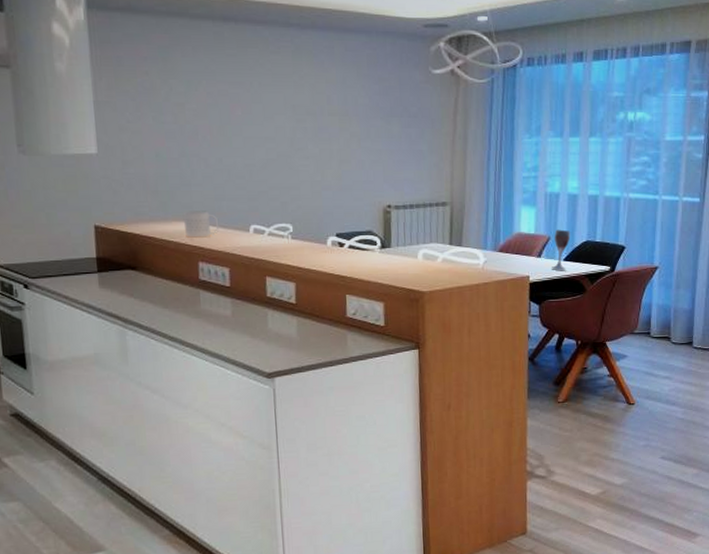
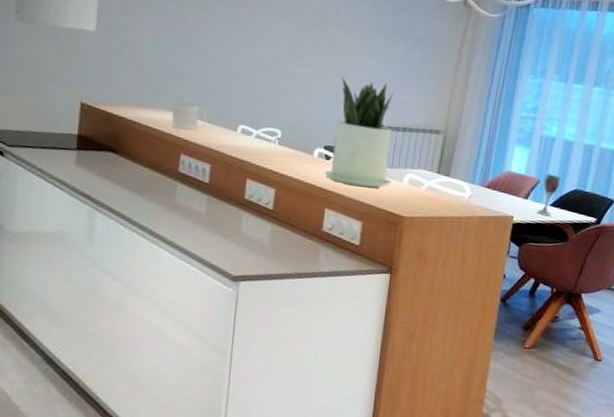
planter: none [340,163,407,269] -> present [324,77,394,188]

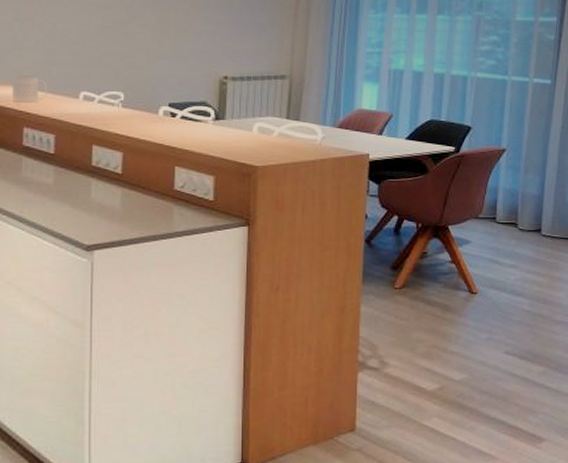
planter: present [324,77,394,188] -> none [171,33,241,141]
cup: present [537,173,562,217] -> none [393,107,415,150]

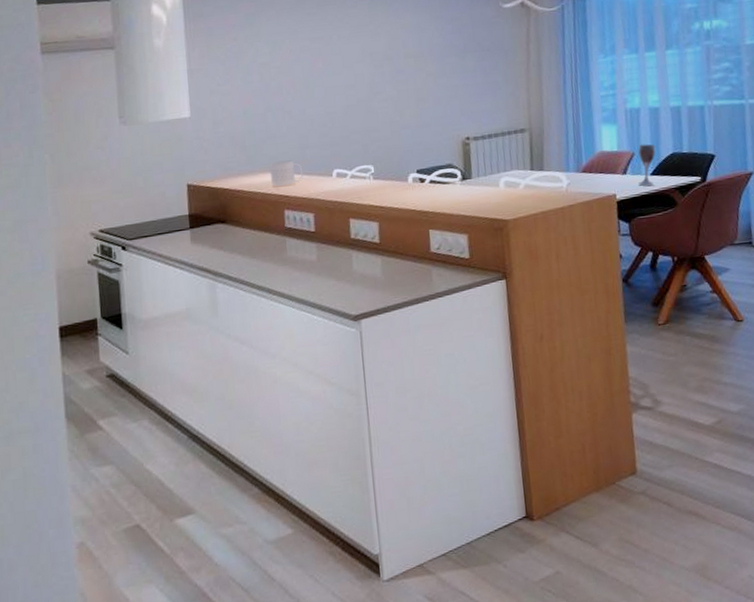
cup: none [393,107,415,150] -> present [638,144,656,186]

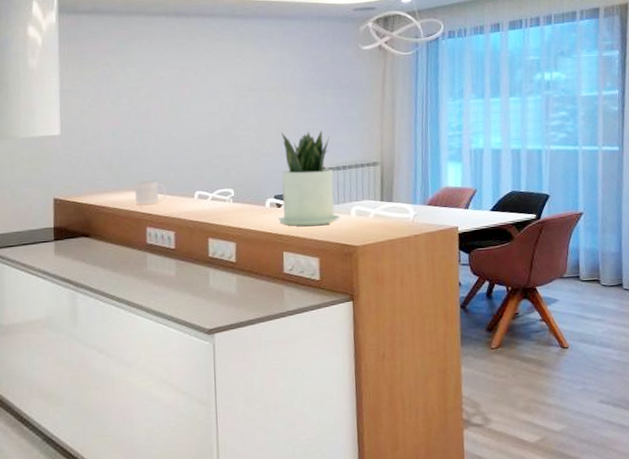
planter: none [421,97,488,202] -> present [278,130,340,227]
cup: present [638,144,656,186] -> none [479,182,496,221]

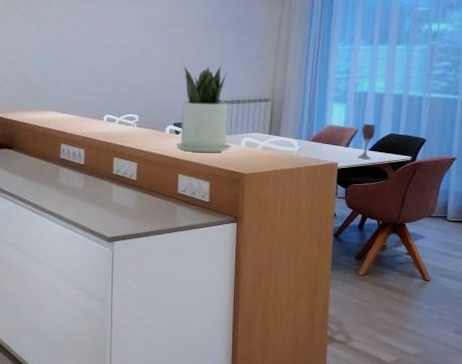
mug: present [134,180,167,206] -> none [52,102,80,124]
cup: none [479,182,496,221] -> present [358,123,377,160]

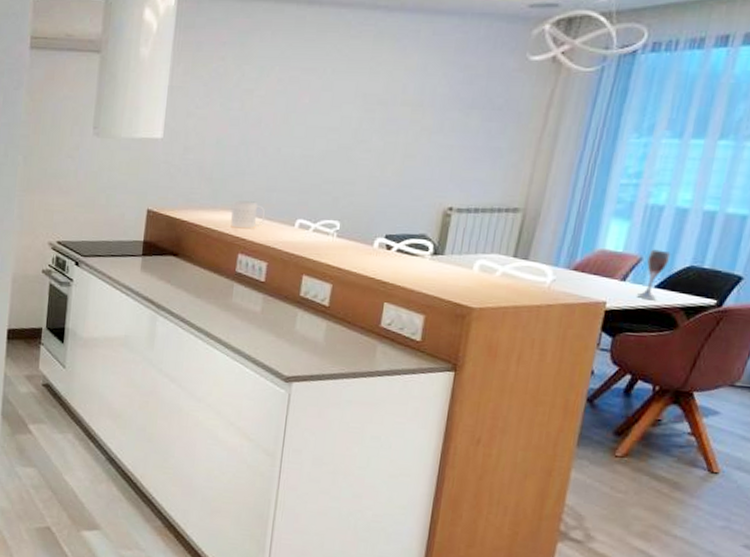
mug: none [52,102,80,124] -> present [230,199,266,229]
planter: present [175,66,231,153] -> none [385,158,465,278]

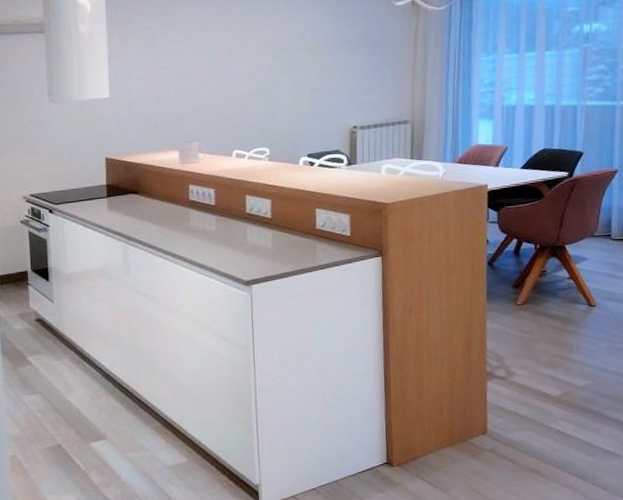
cup: present [637,249,671,300] -> none [509,139,528,179]

